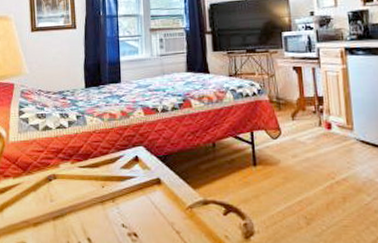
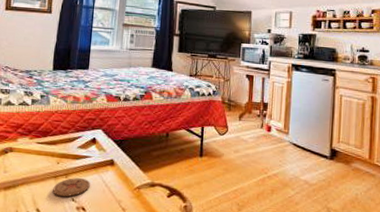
coaster: none [101,202,139,223] -> present [53,178,90,197]

